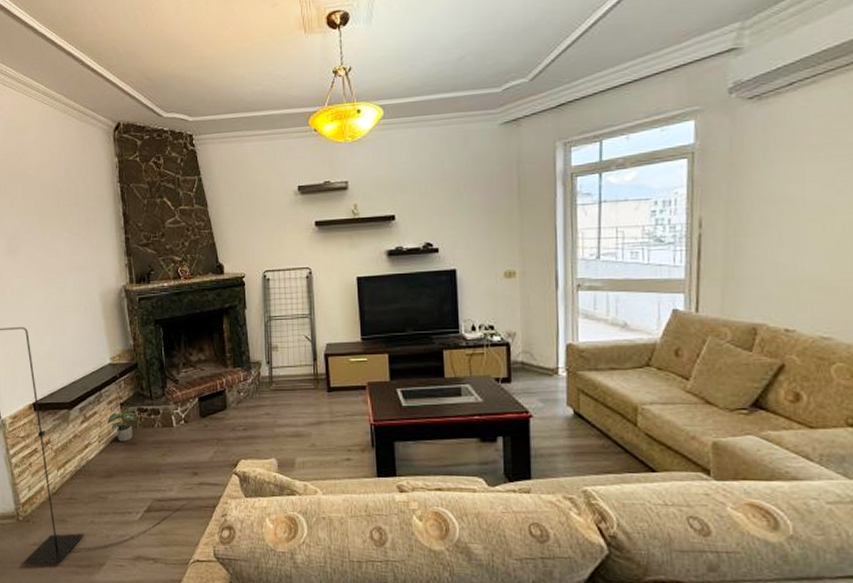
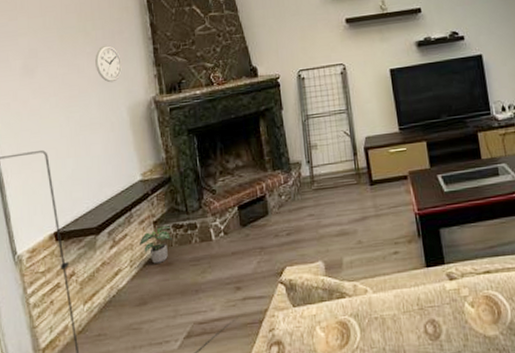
wall clock: none [71,231,96,268] -> present [95,44,122,83]

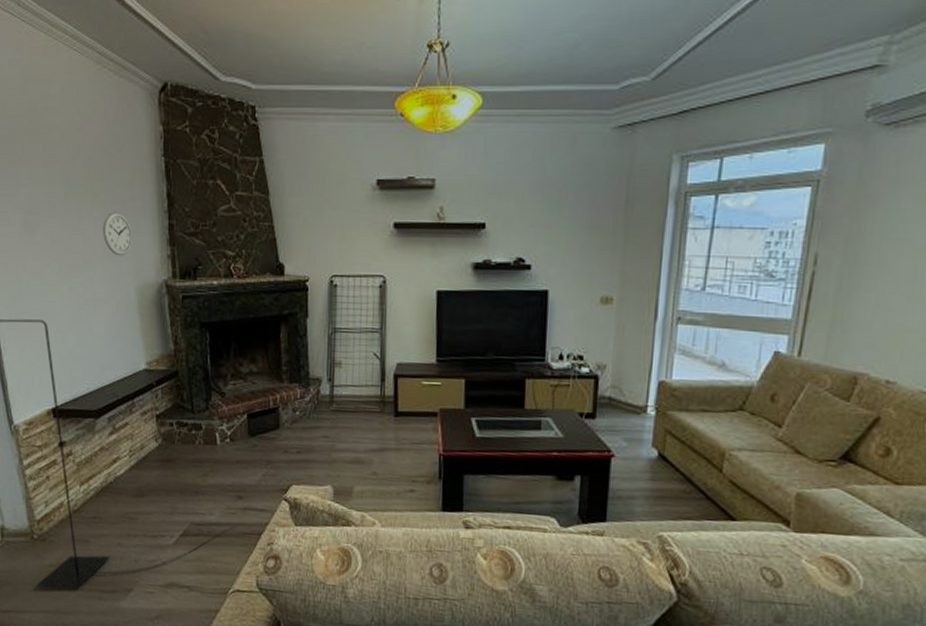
potted plant: present [140,226,172,264] -> none [141,421,175,459]

